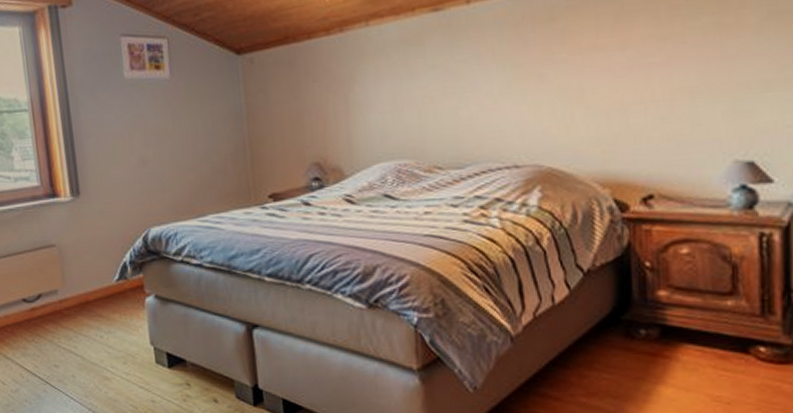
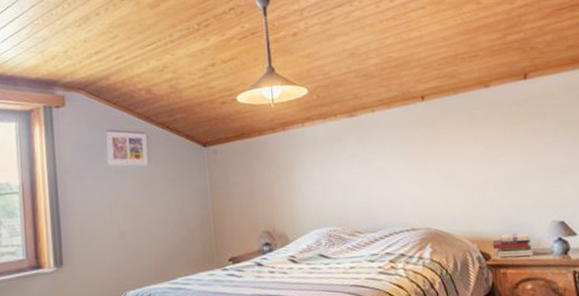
books: none [634,175,697,211] -> present [492,232,534,258]

